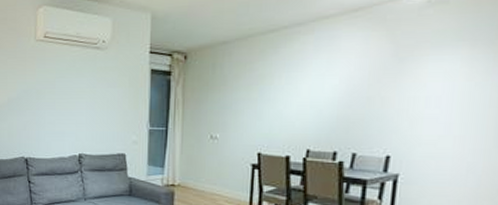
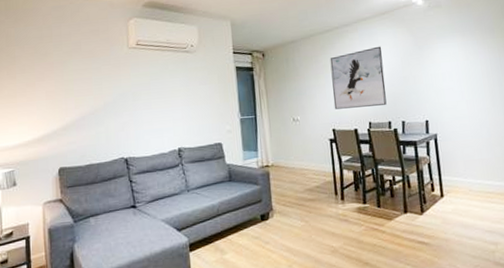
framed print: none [264,54,344,131] -> present [330,46,387,110]

